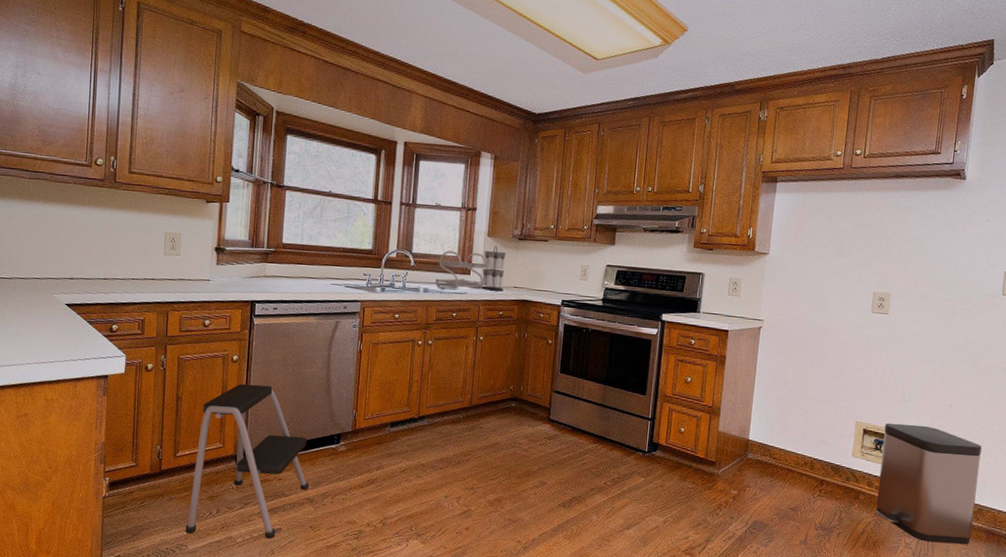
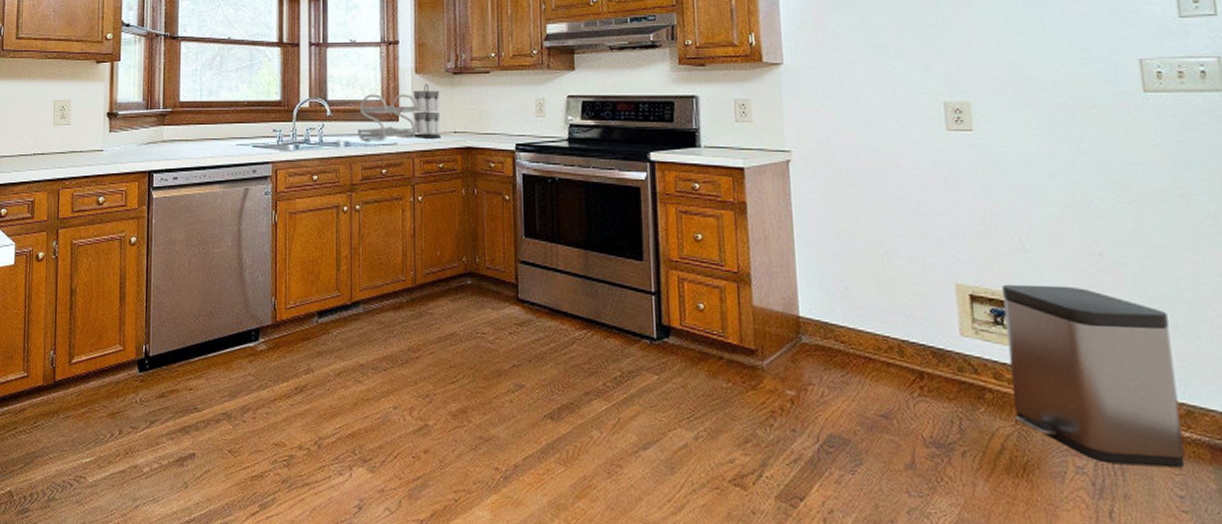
step stool: present [185,383,309,539] -> none [83,270,224,468]

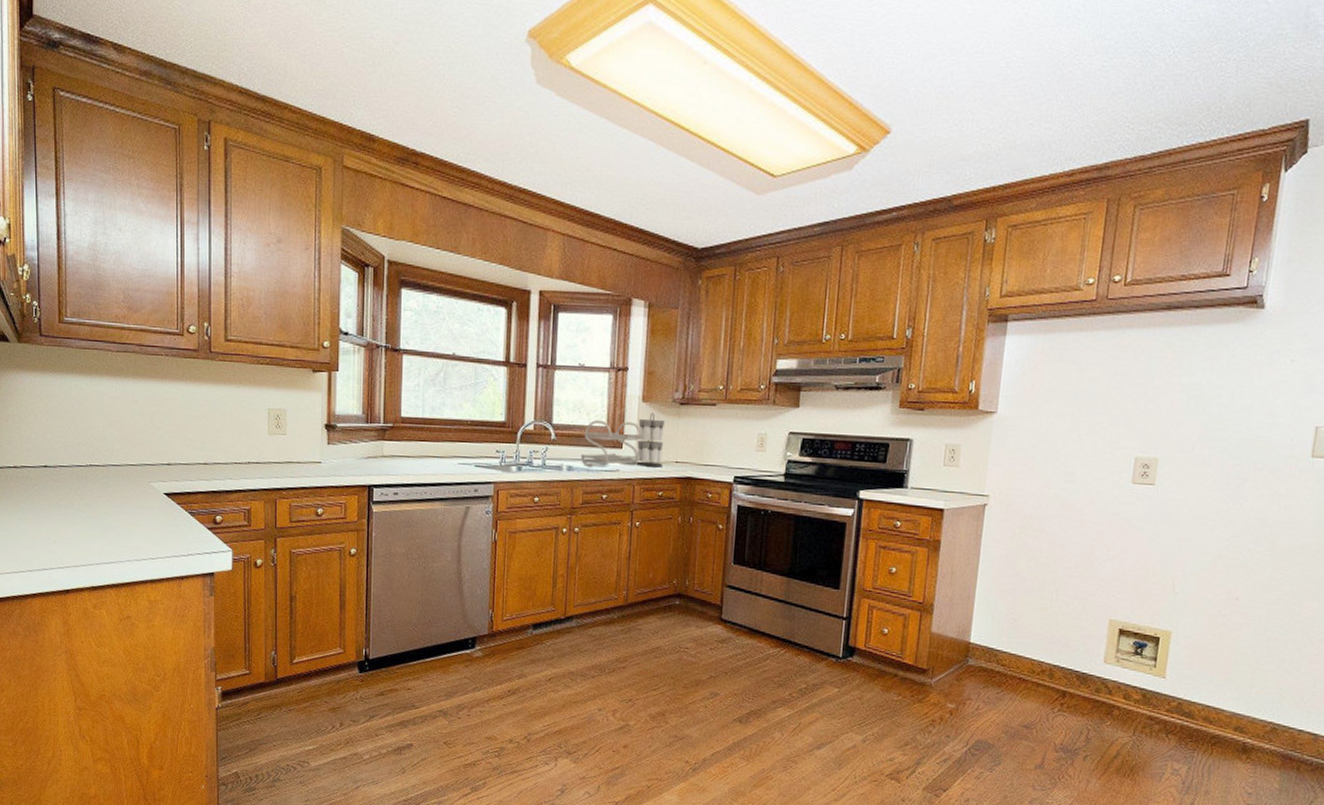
pedal bin: present [1002,284,1185,469] -> none [1133,621,1278,772]

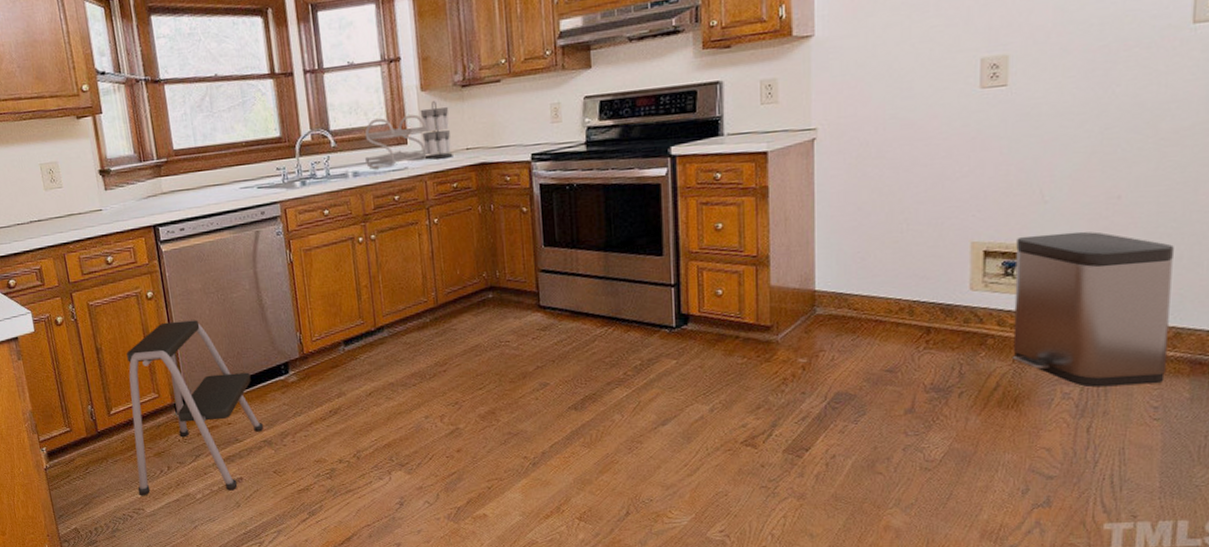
step stool: none [306,580,441,756] -> present [126,320,263,496]
pedal bin: none [1133,621,1278,772] -> present [1013,231,1174,387]

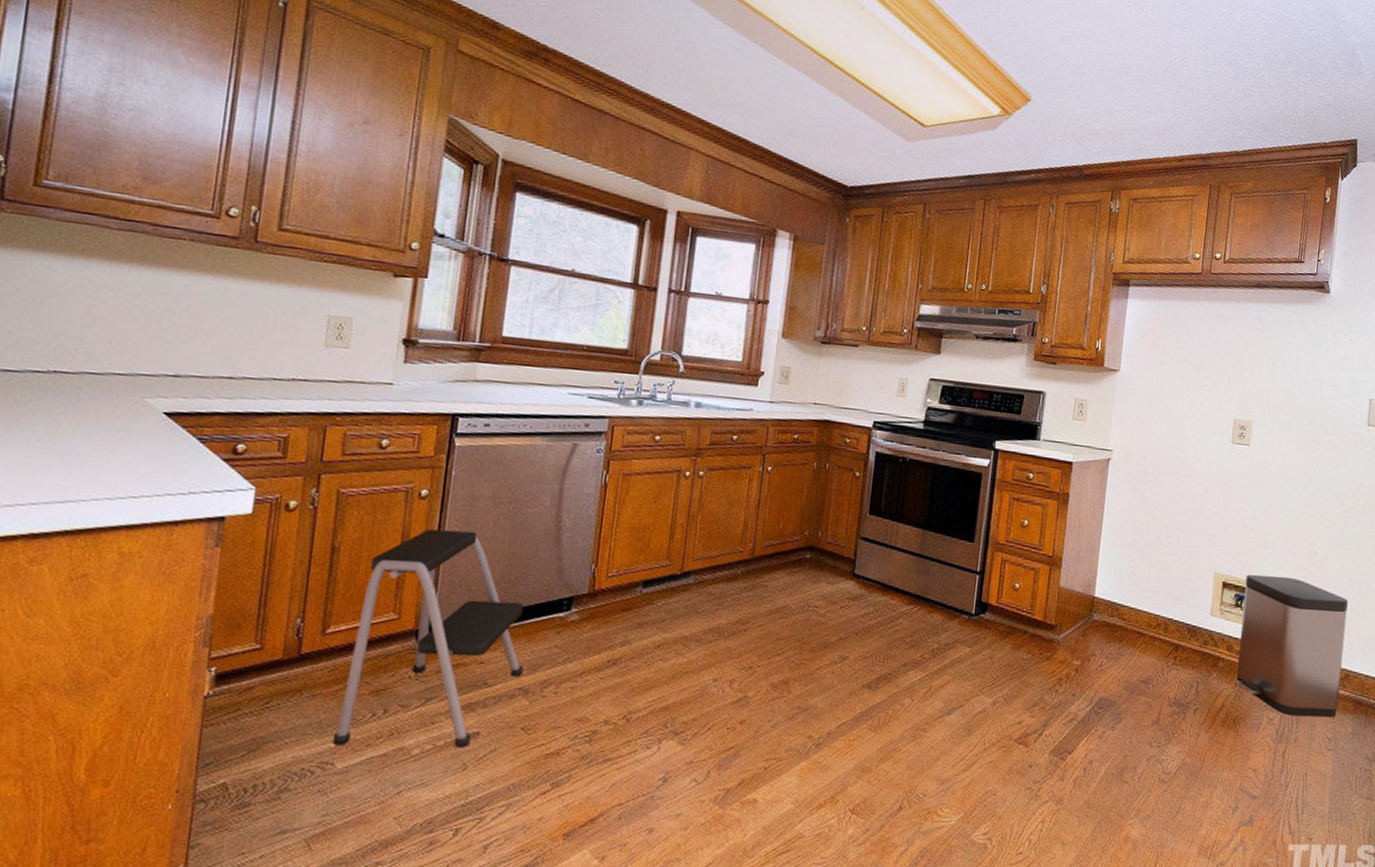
dish rack: present [364,114,428,169] -> none [711,354,781,407]
spice rack: present [420,101,453,160] -> none [771,350,806,409]

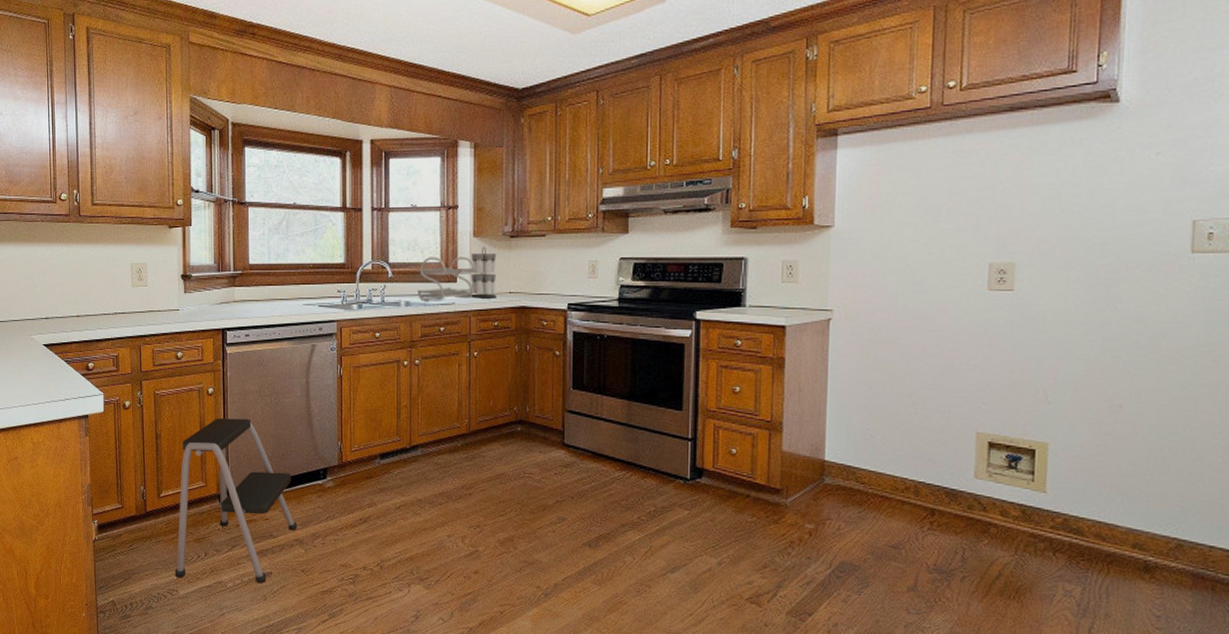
dish rack: none [711,354,781,407] -> present [418,257,476,302]
spice rack: none [771,350,806,409] -> present [471,247,497,299]
pedal bin: present [1235,574,1348,718] -> none [1015,432,1175,593]

